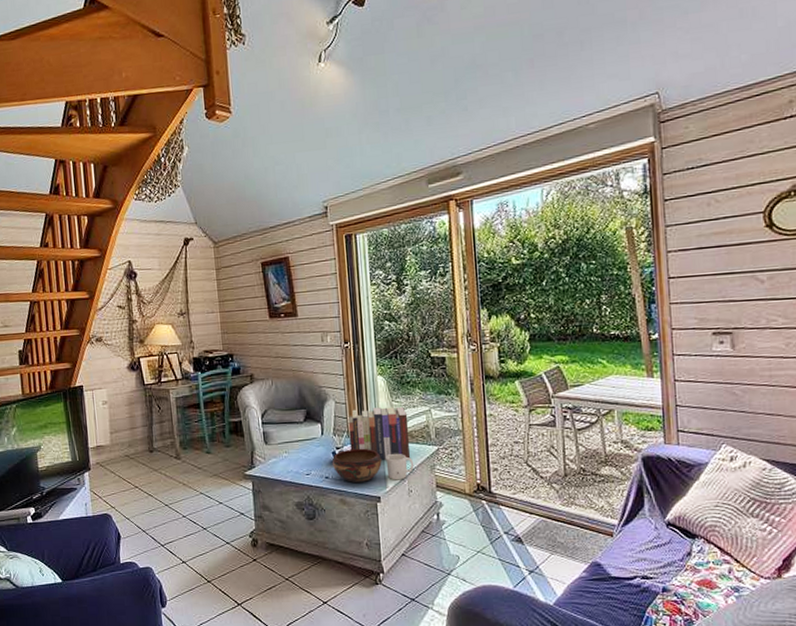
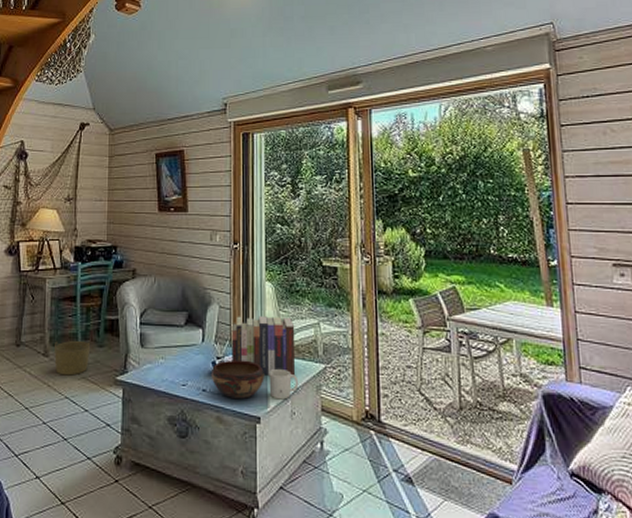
basket: none [184,443,219,475] -> present [53,341,91,376]

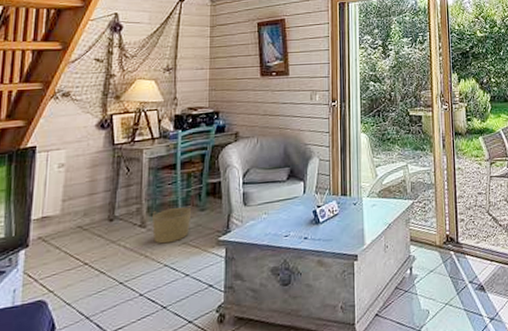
decorative bowl: present [210,359,264,400] -> none [312,205,361,243]
books: present [231,316,296,376] -> none [330,162,388,217]
mug: present [269,368,299,400] -> none [364,208,391,237]

